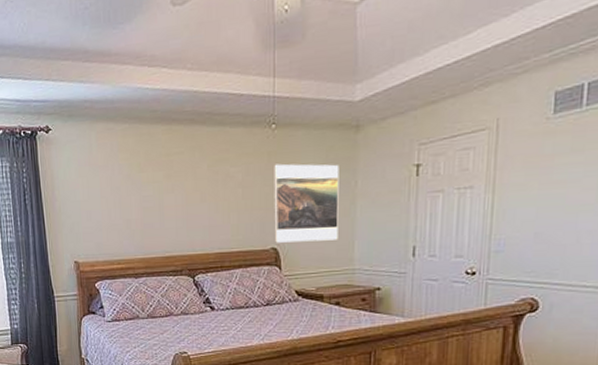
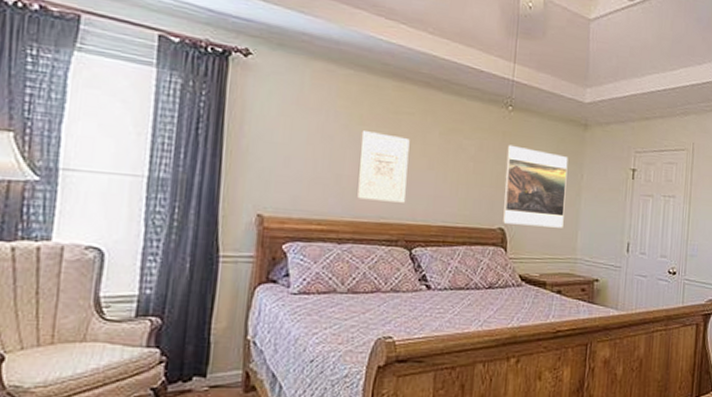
wall art: none [141,176,184,238] -> present [357,131,410,203]

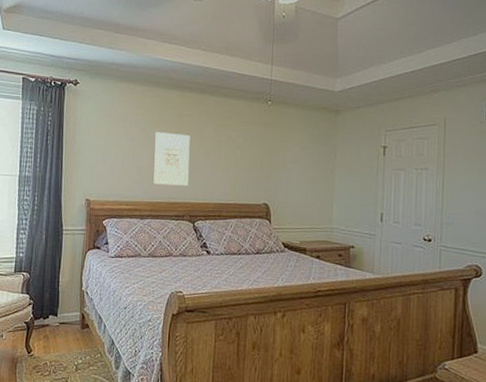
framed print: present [502,144,568,228] -> none [266,133,322,202]

